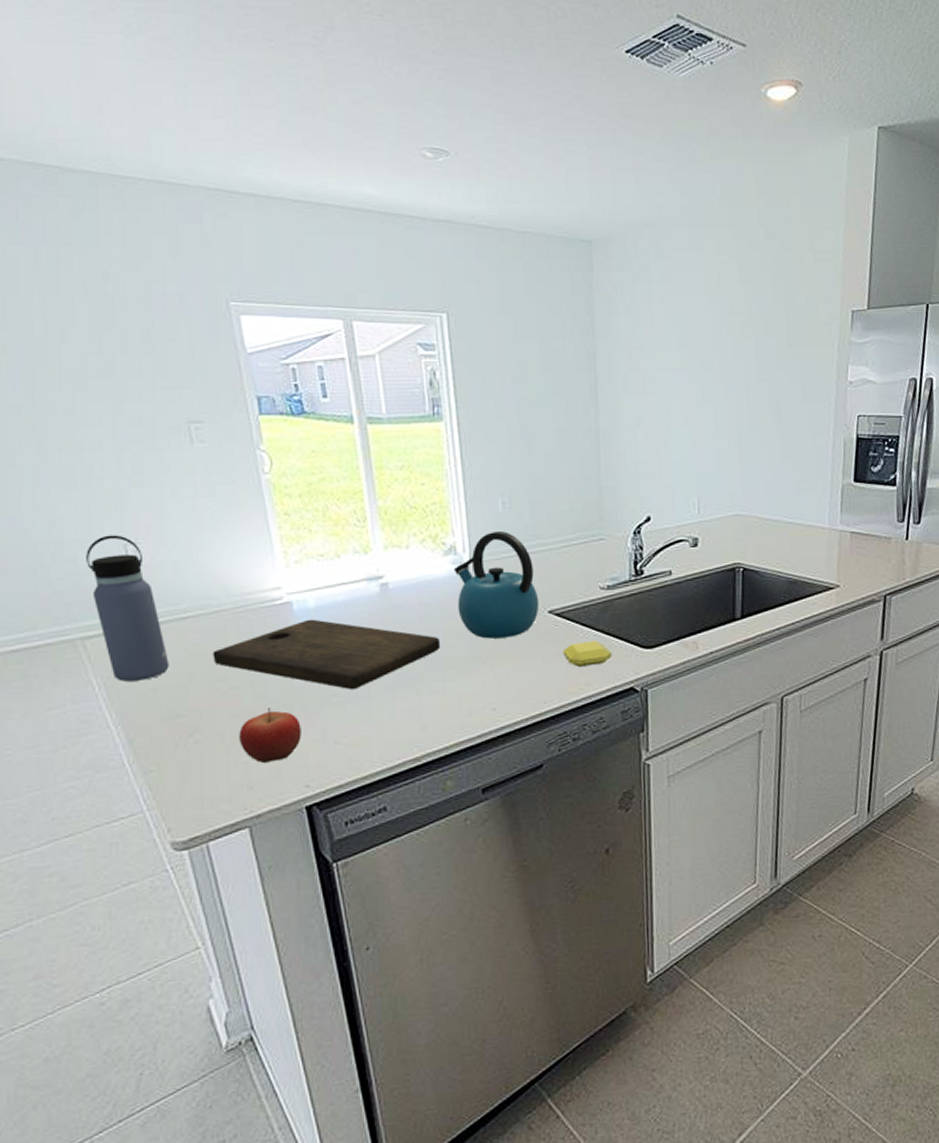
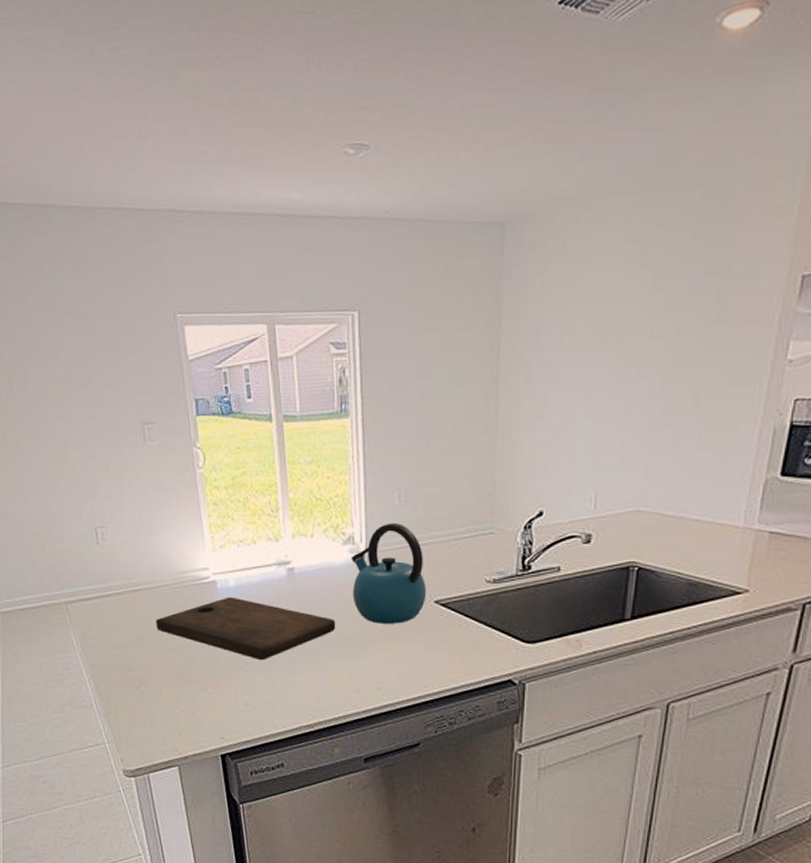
water bottle: present [86,535,170,682] -> none [69,519,125,639]
fruit: present [239,707,302,763] -> none [173,670,220,715]
soap bar: present [563,640,612,667] -> none [445,632,493,656]

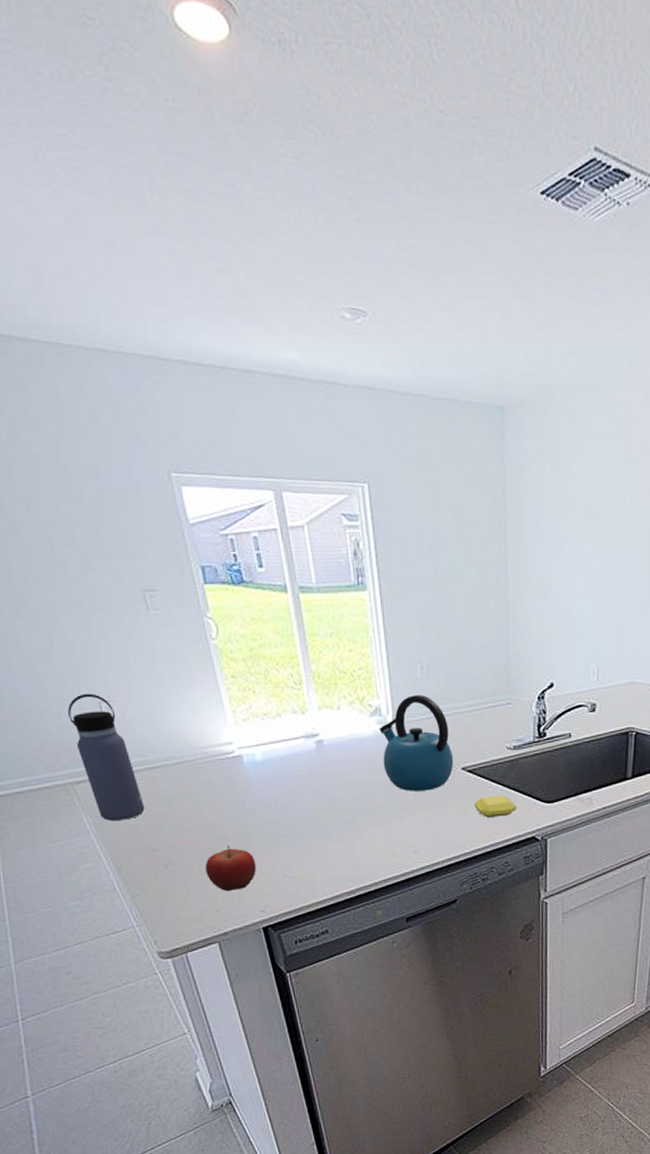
water bottle: none [69,519,125,639] -> present [68,693,145,821]
cutting board: present [156,597,336,661] -> none [179,771,370,833]
fruit: none [173,670,220,715] -> present [205,845,256,891]
soap bar: none [445,632,493,656] -> present [474,795,517,817]

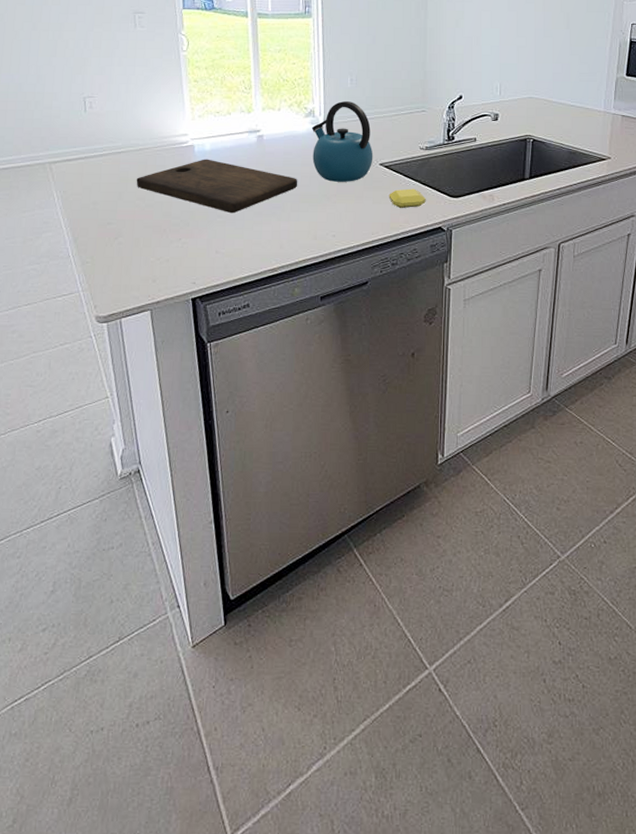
water bottle: present [68,693,145,821] -> none [58,90,107,196]
cutting board: none [179,771,370,833] -> present [136,159,298,214]
fruit: present [205,845,256,891] -> none [149,222,193,263]

